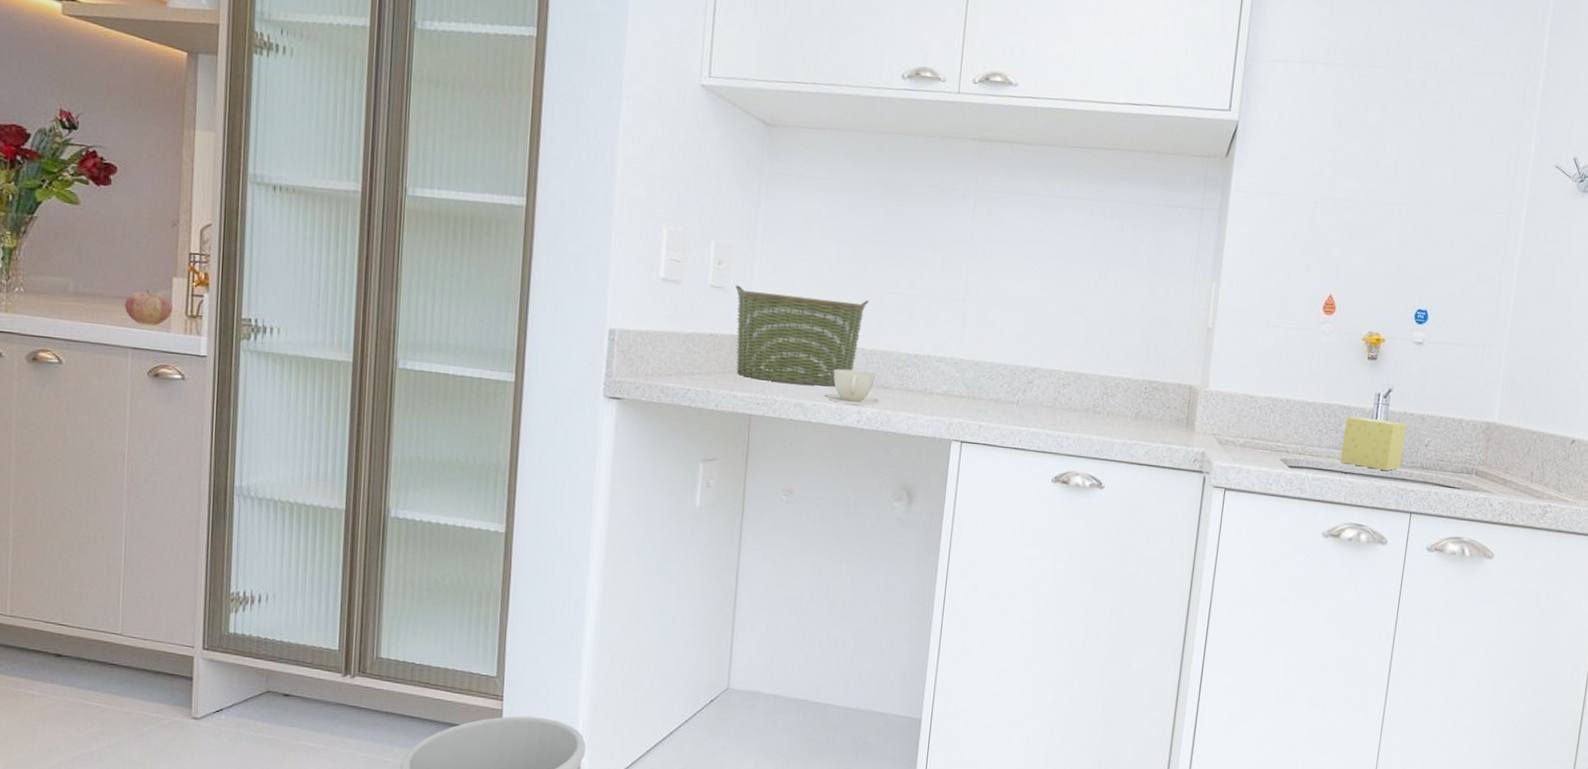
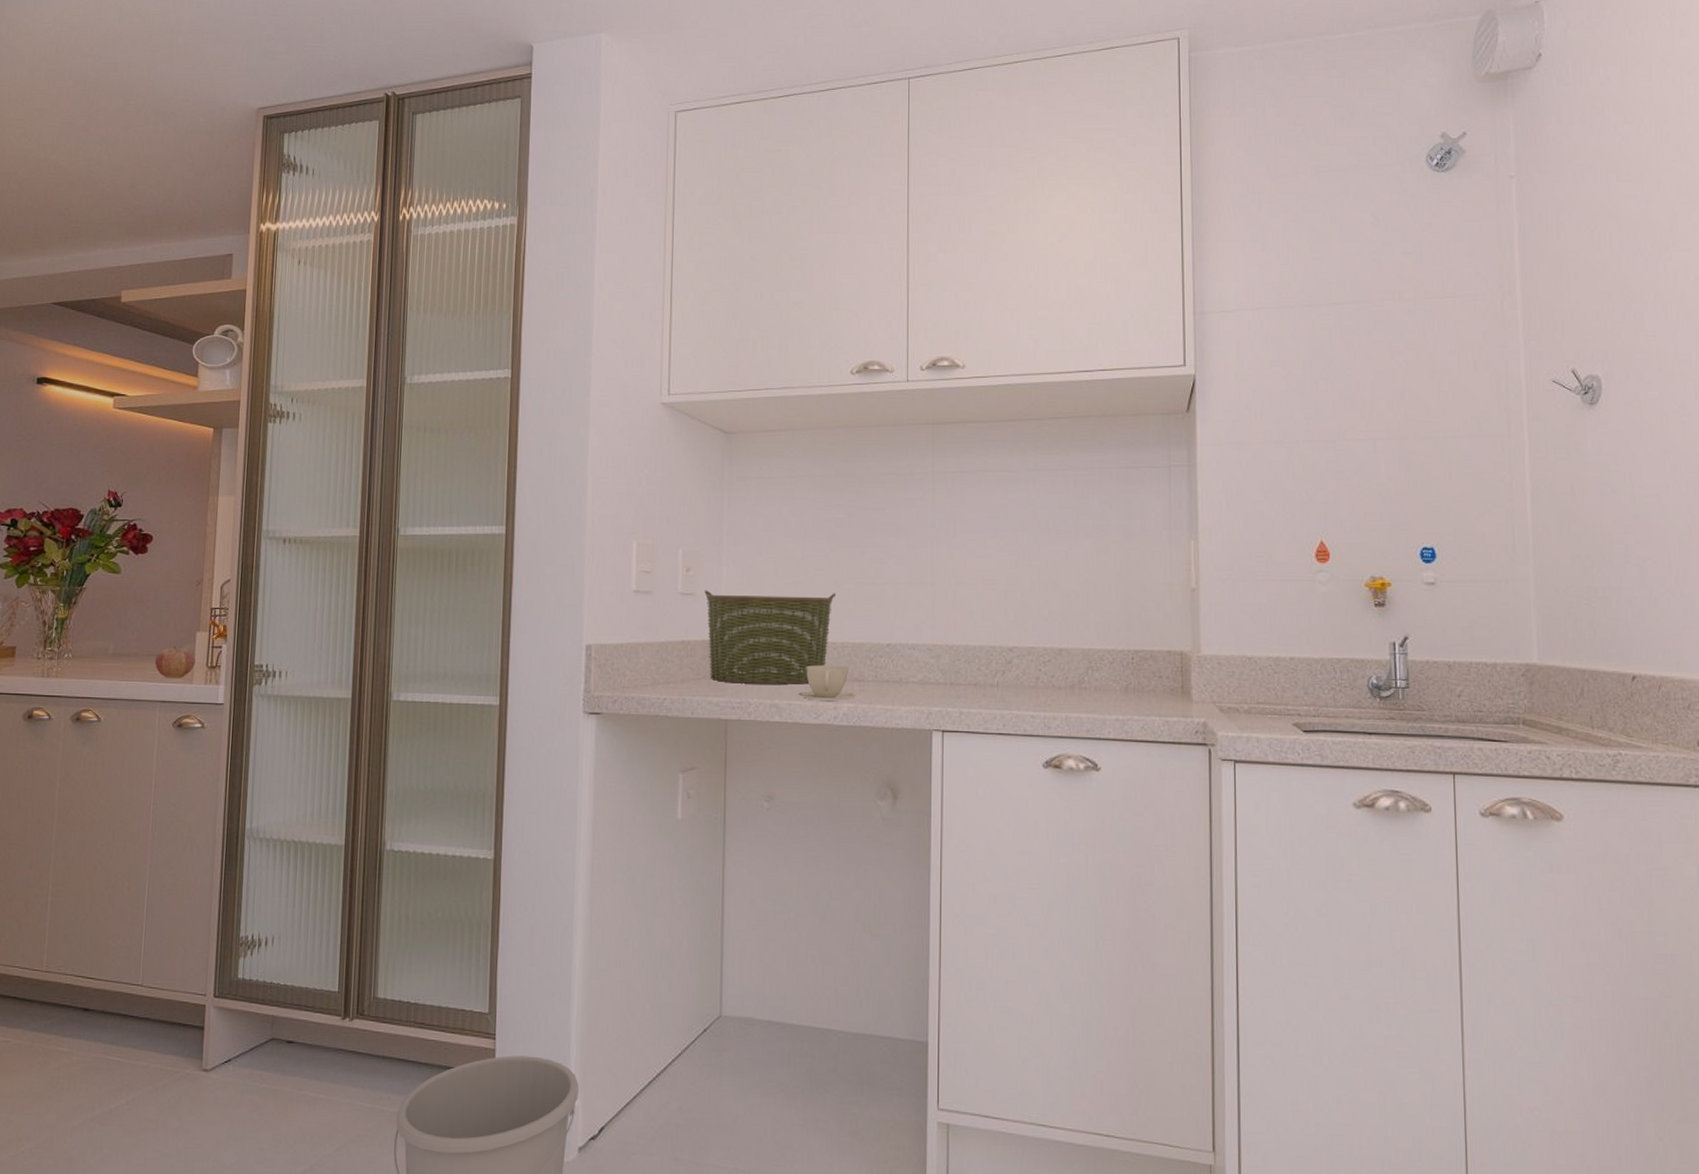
sponge: present [1340,416,1407,471] -> none [1360,670,1433,727]

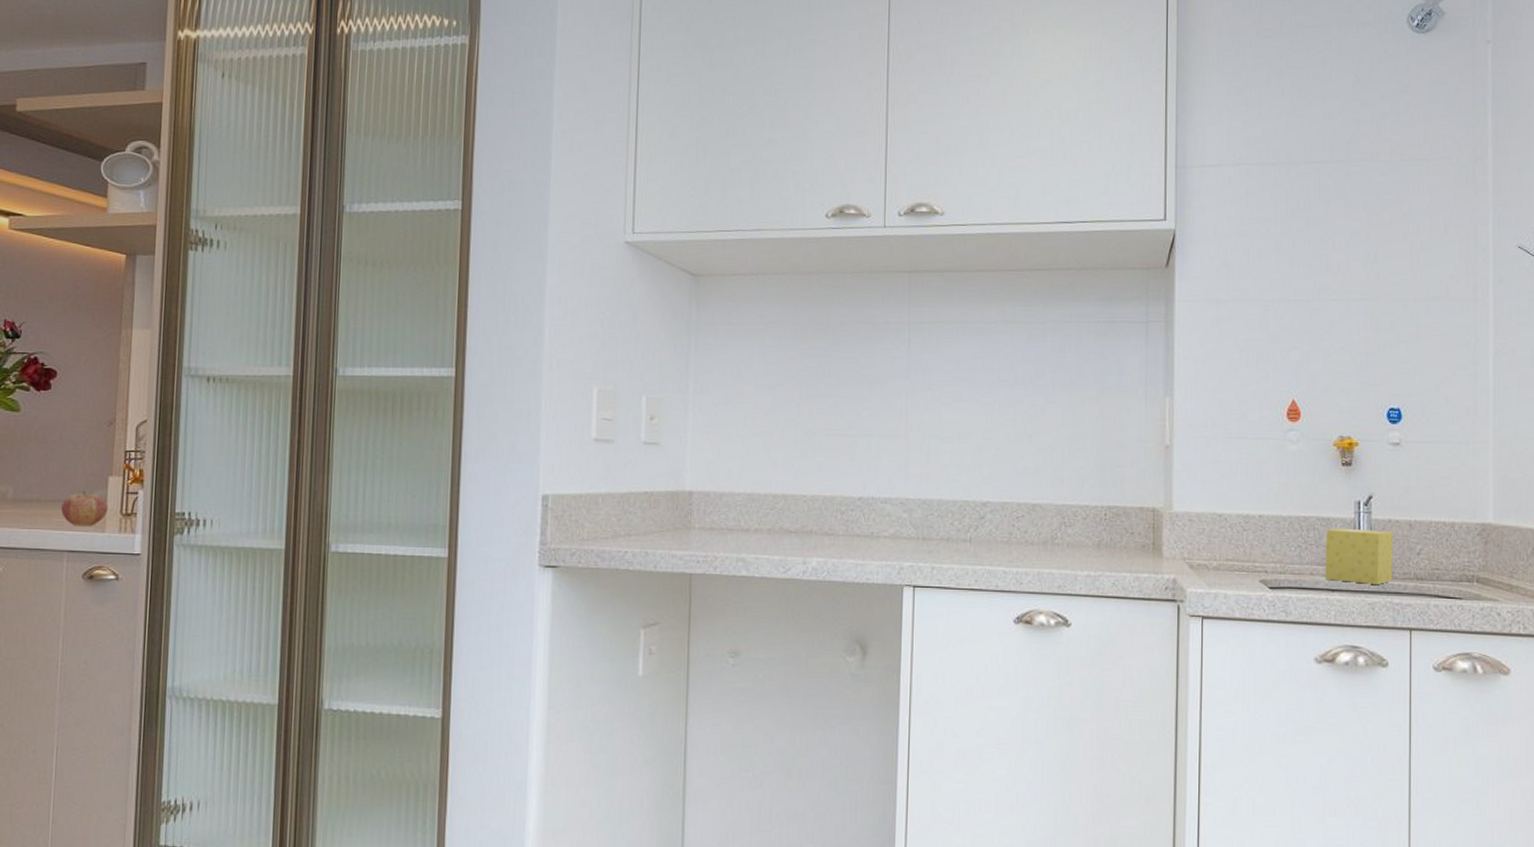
basket: present [704,590,836,684] -> none [669,439,807,538]
teacup: present [798,665,857,701] -> none [766,518,827,555]
sponge: none [1360,670,1433,727] -> present [1326,528,1394,584]

